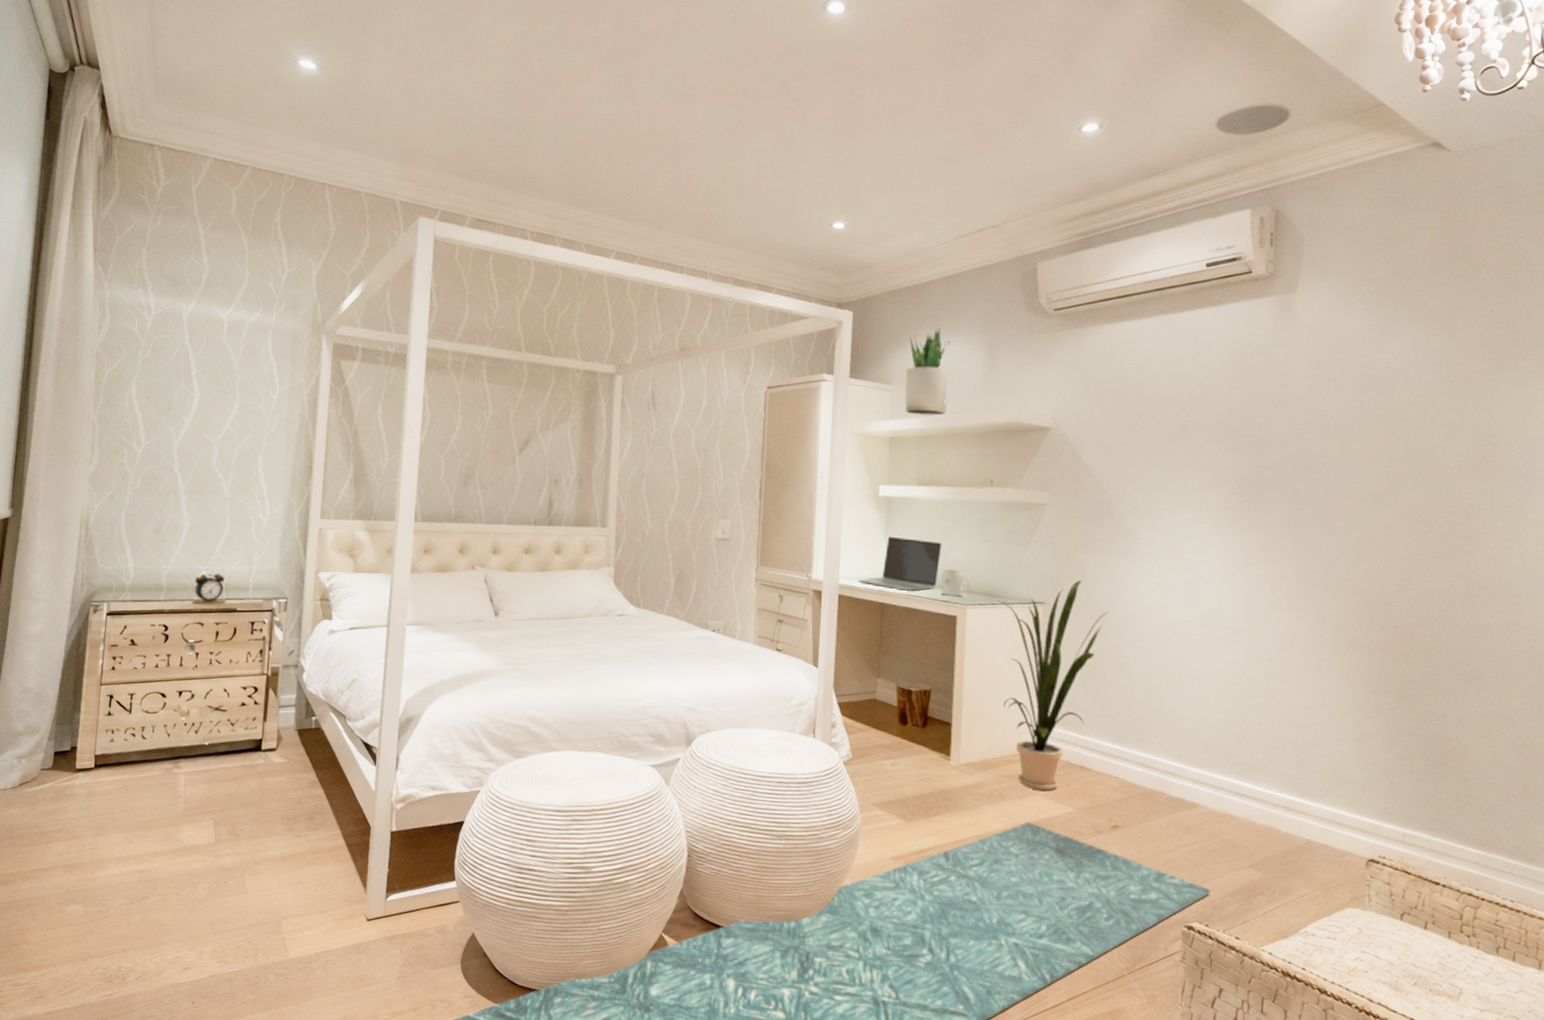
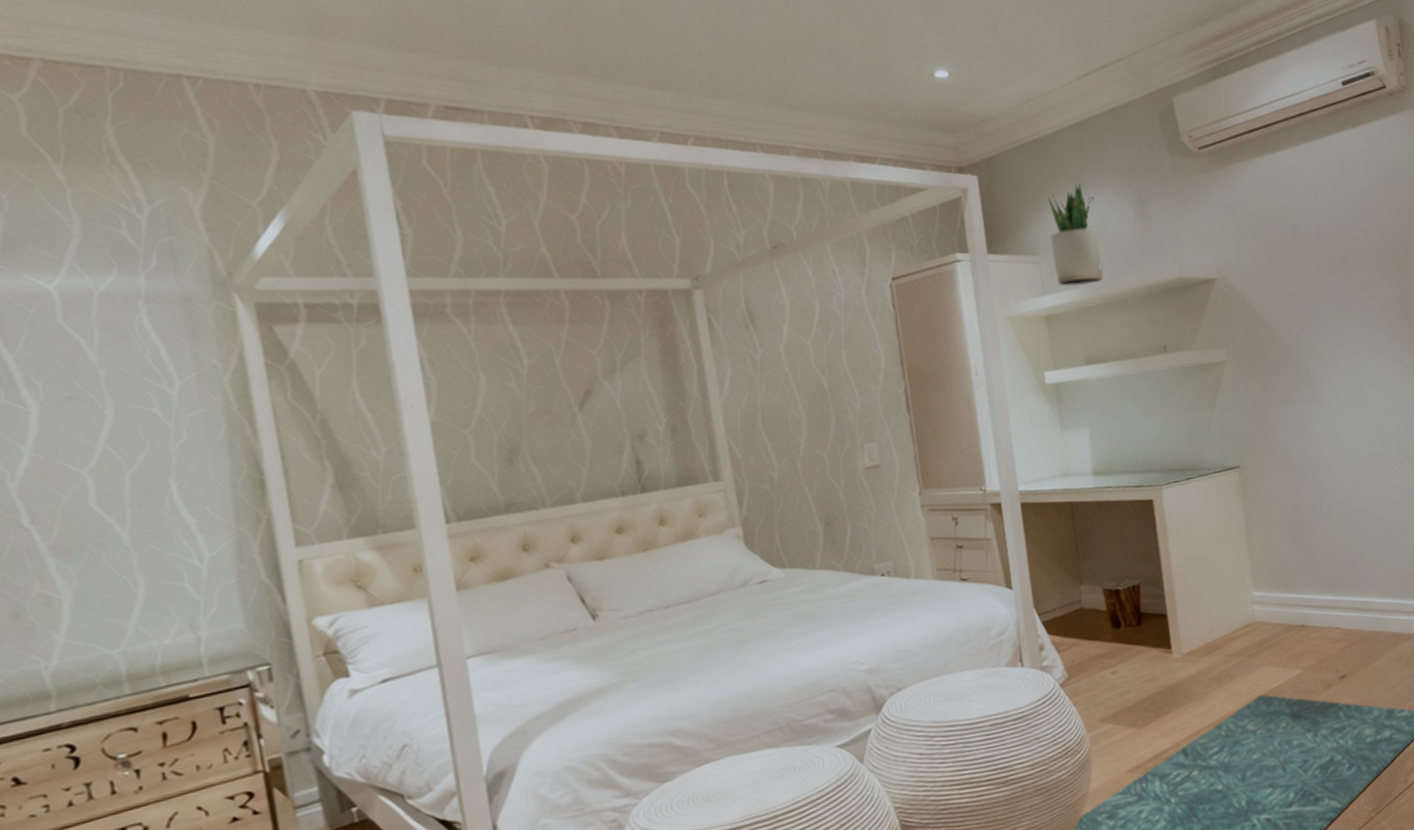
alarm clock: present [191,570,227,606] -> none [103,651,169,706]
laptop: present [858,536,942,591] -> none [1039,423,1126,485]
mug: present [940,569,970,597] -> none [1129,449,1162,480]
house plant: present [997,580,1109,791] -> none [1191,436,1304,661]

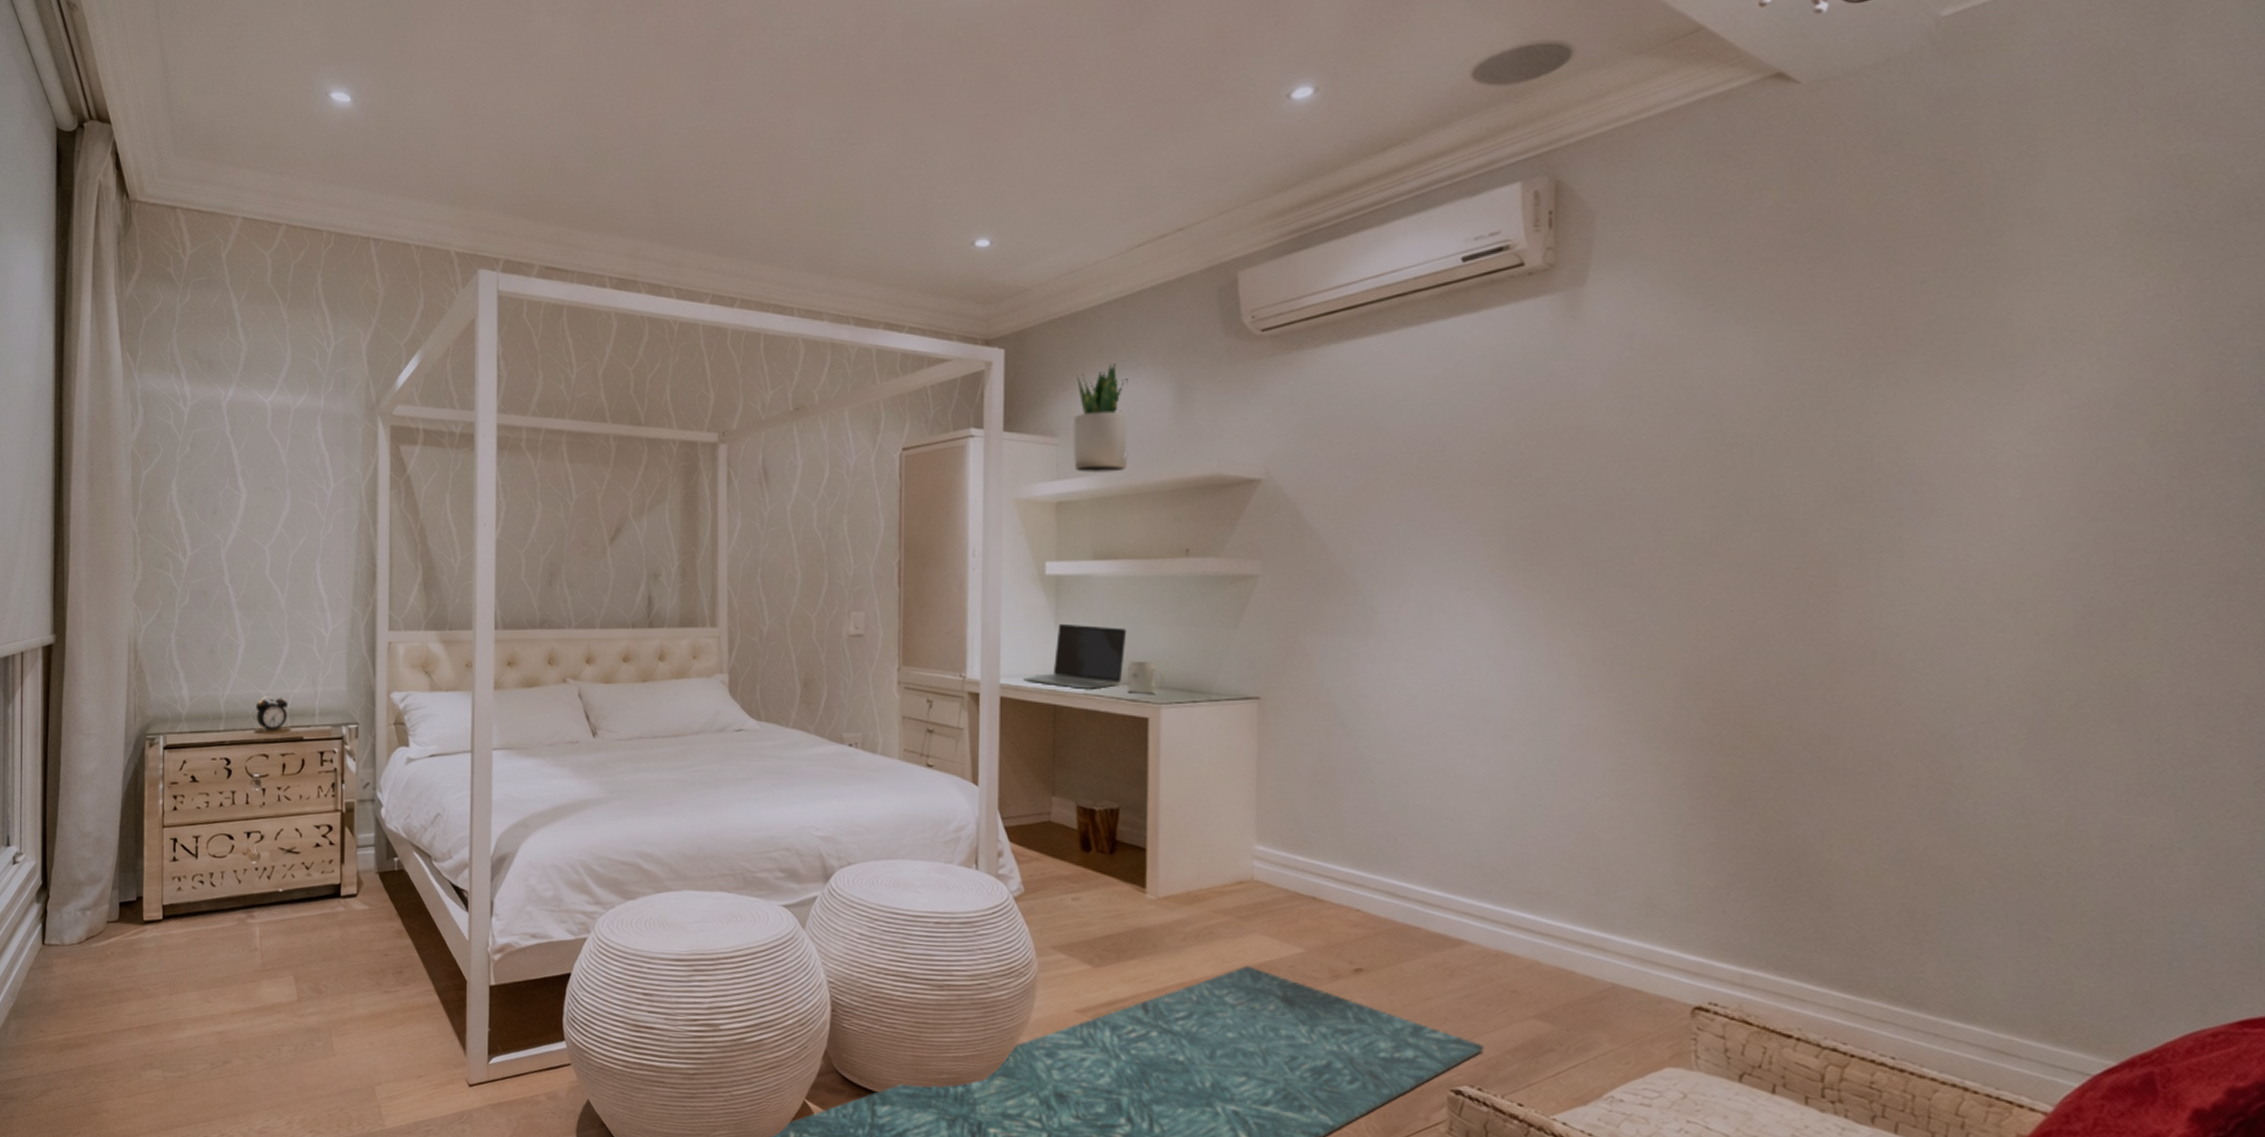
alarm clock: none [103,651,169,706] -> present [254,695,292,735]
laptop: none [1039,423,1126,485] -> present [1023,623,1127,689]
mug: none [1129,449,1162,480] -> present [1126,660,1164,695]

